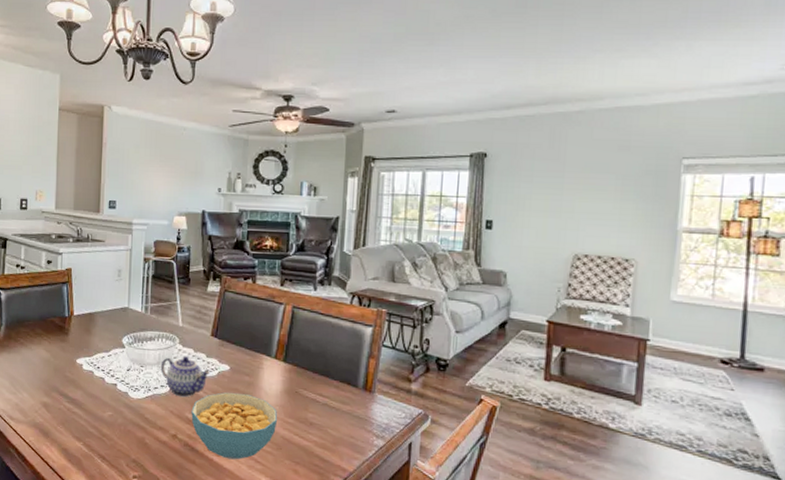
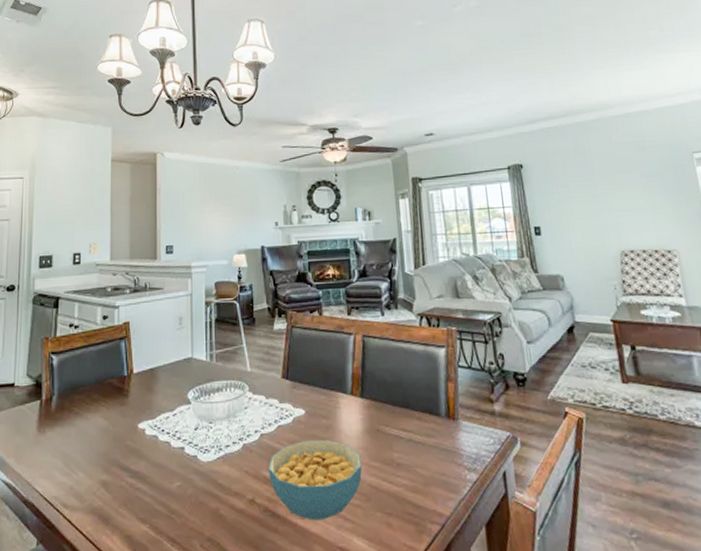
teapot: present [160,356,210,398] -> none [231,404,284,453]

